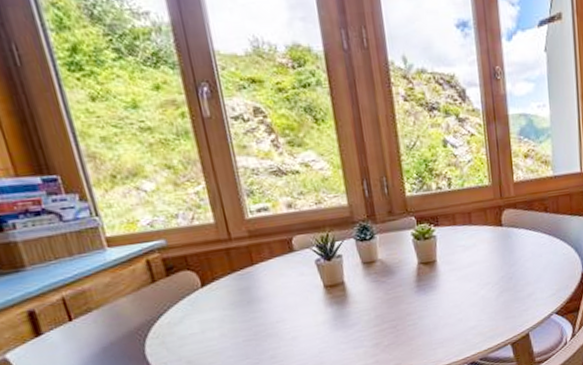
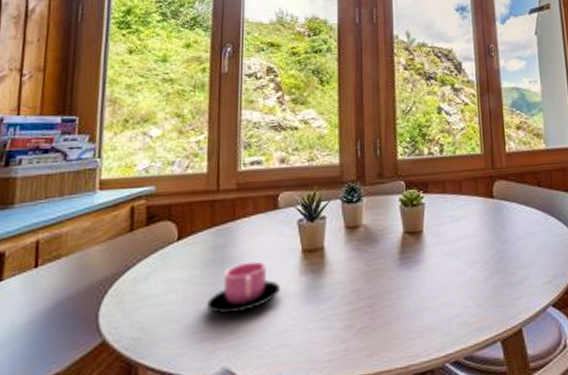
cup: none [243,298,310,345] -> present [206,261,280,314]

